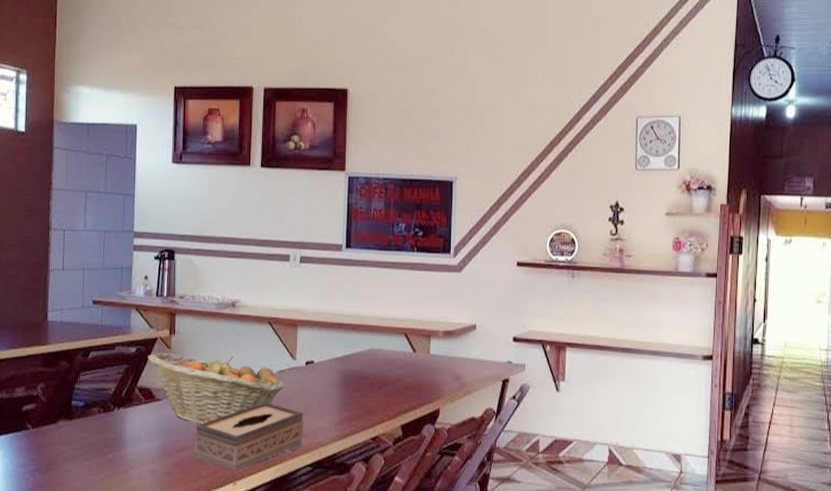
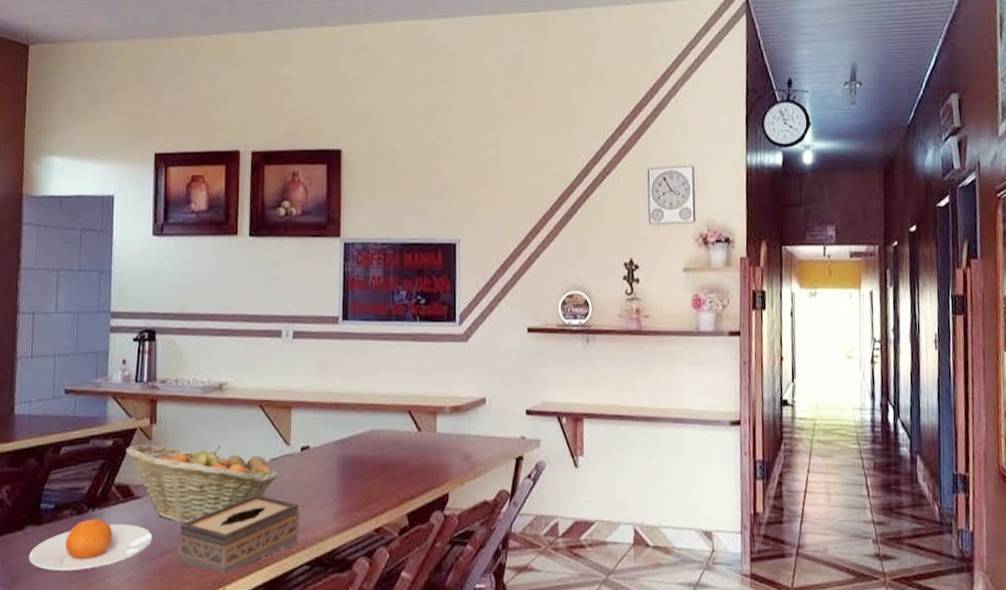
plate: none [62,417,172,461] -> present [29,519,153,571]

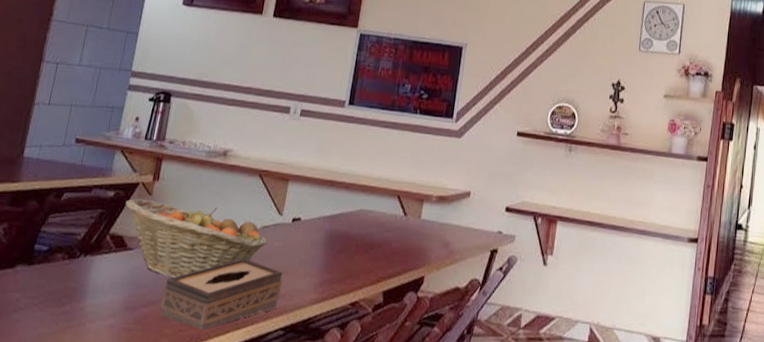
plate: present [29,519,153,571] -> none [14,264,139,312]

